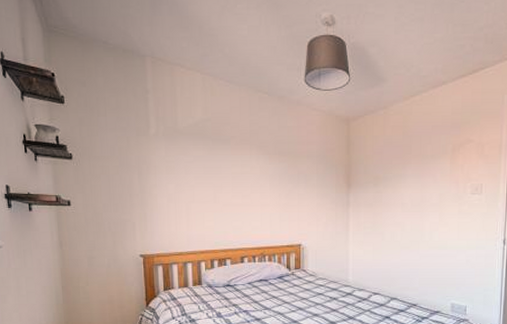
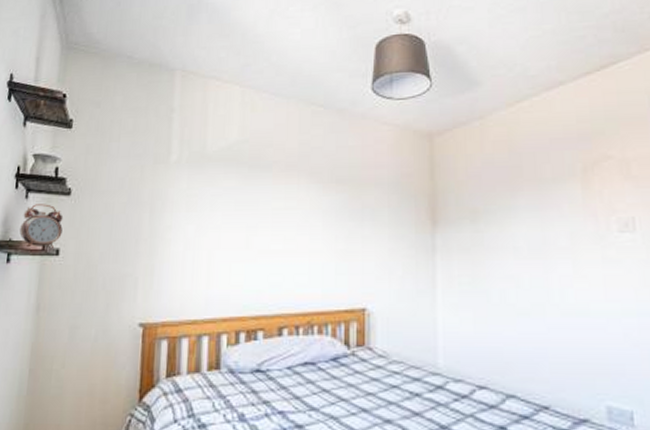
alarm clock: none [35,165,70,201] -> present [19,204,64,249]

